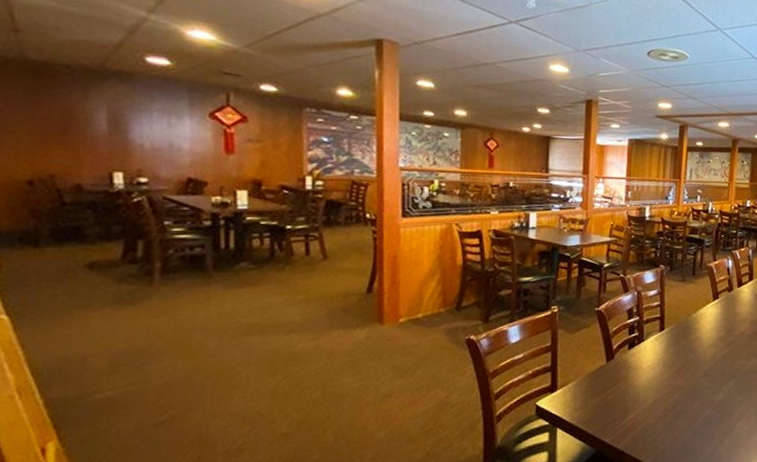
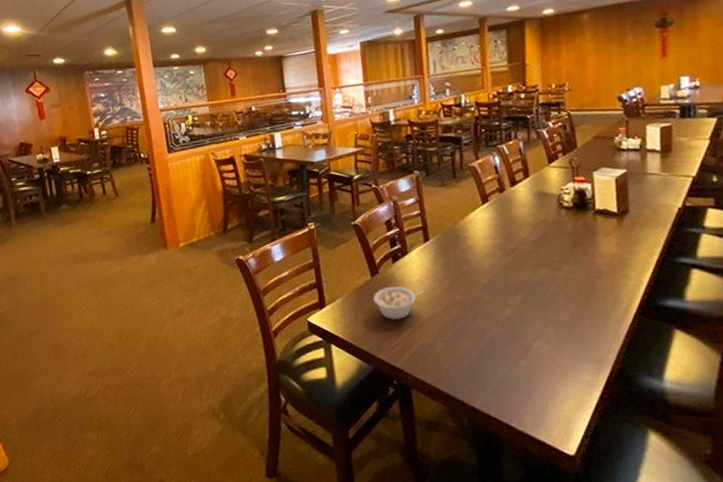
legume: none [605,372,653,403] -> present [373,287,424,320]

